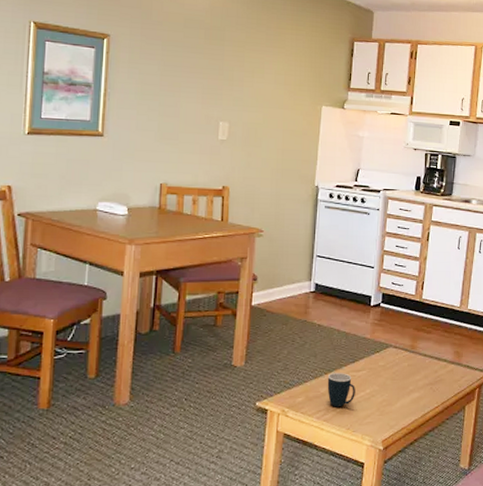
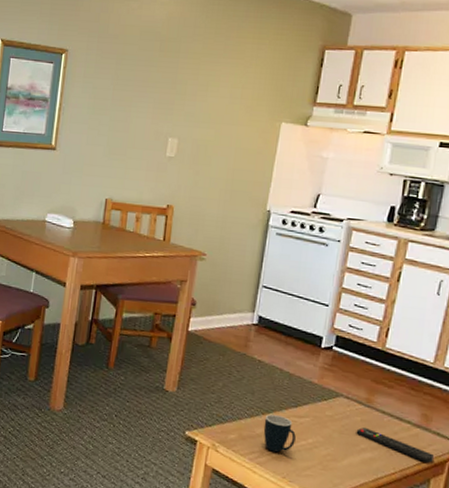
remote control: none [405,371,466,393] -> present [356,427,434,463]

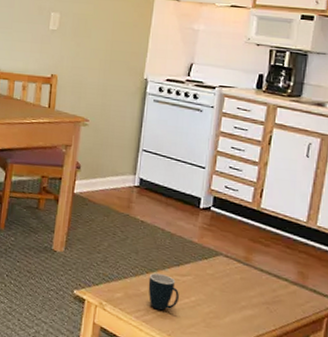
remote control: present [356,427,434,463] -> none [236,285,311,320]

